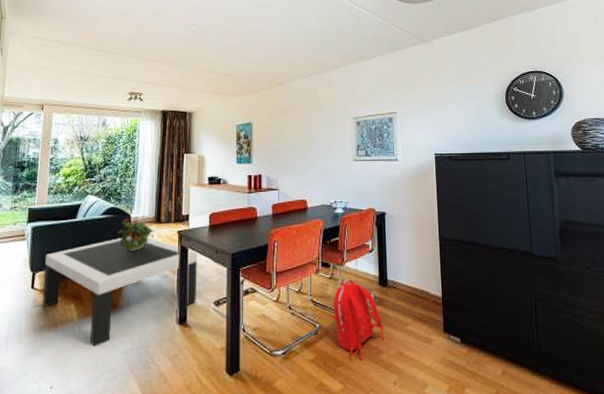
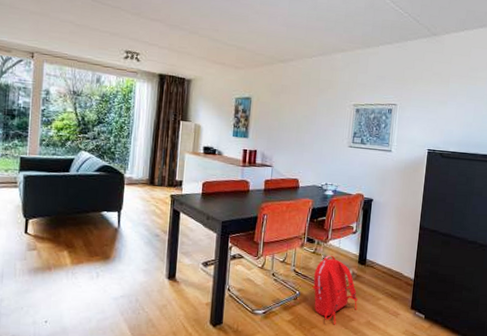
coffee table: present [42,237,197,347] -> none [36,195,189,291]
potted plant: present [117,215,155,251] -> none [111,176,148,209]

